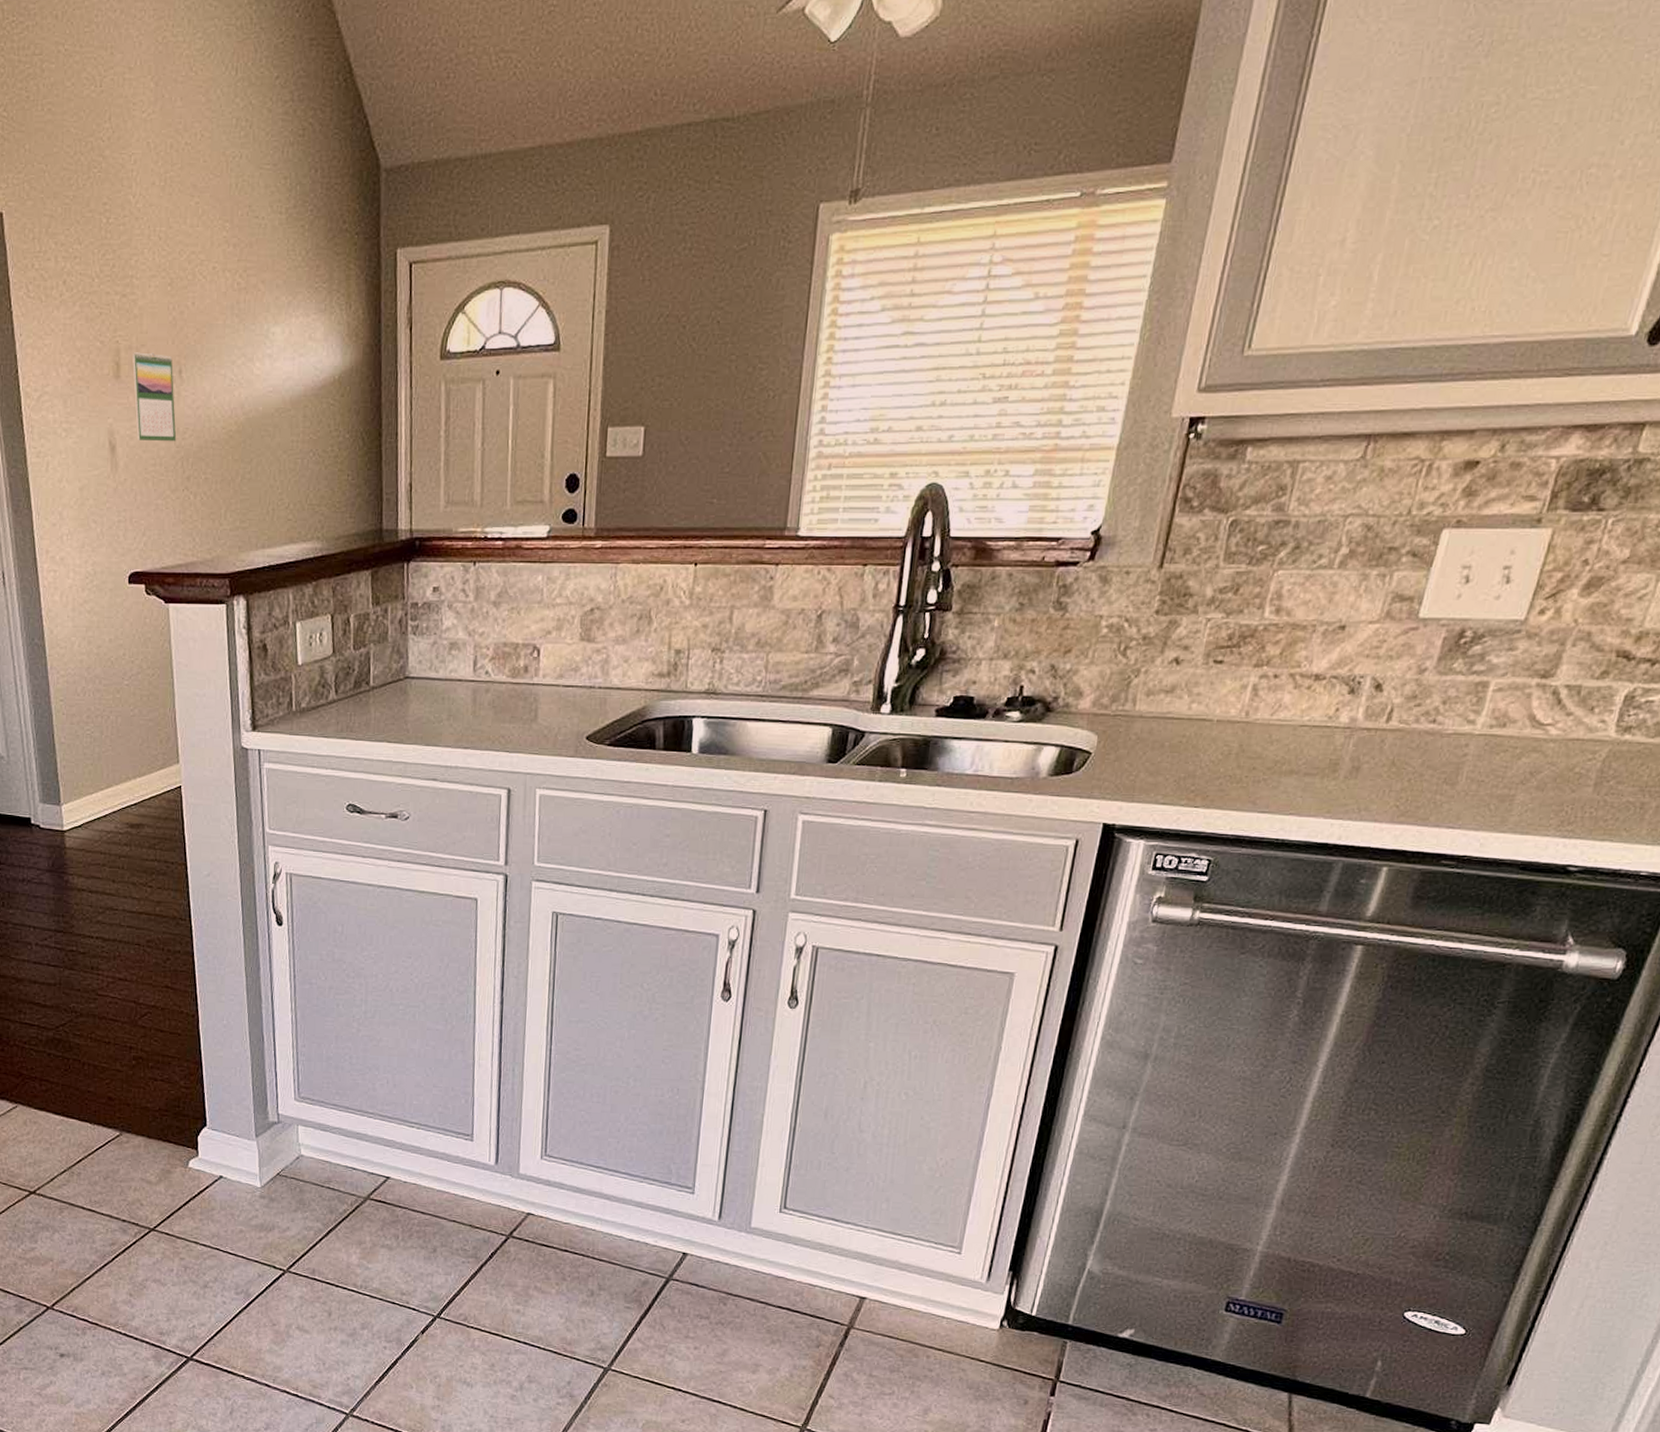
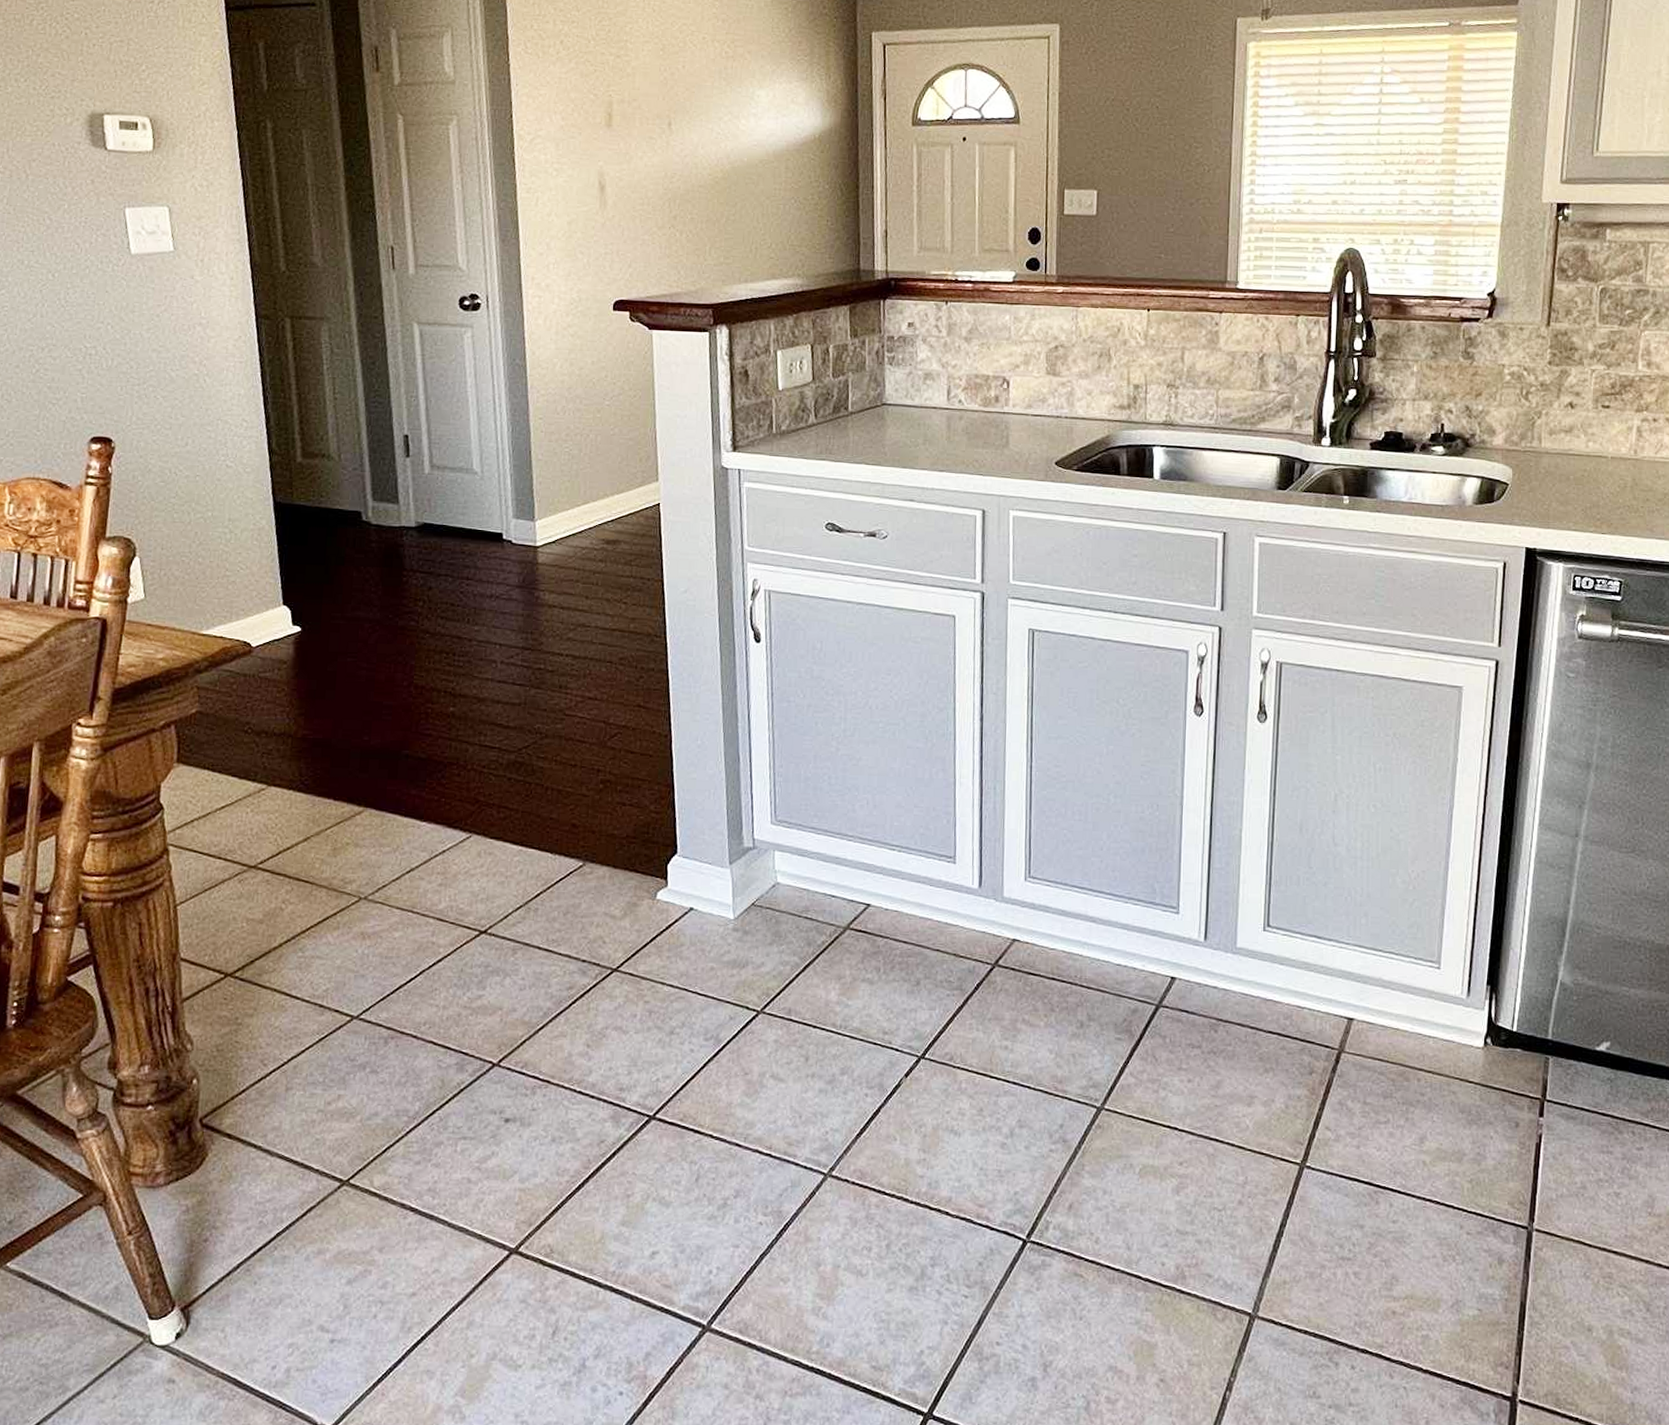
calendar: present [133,352,177,442] -> none [624,105,665,185]

